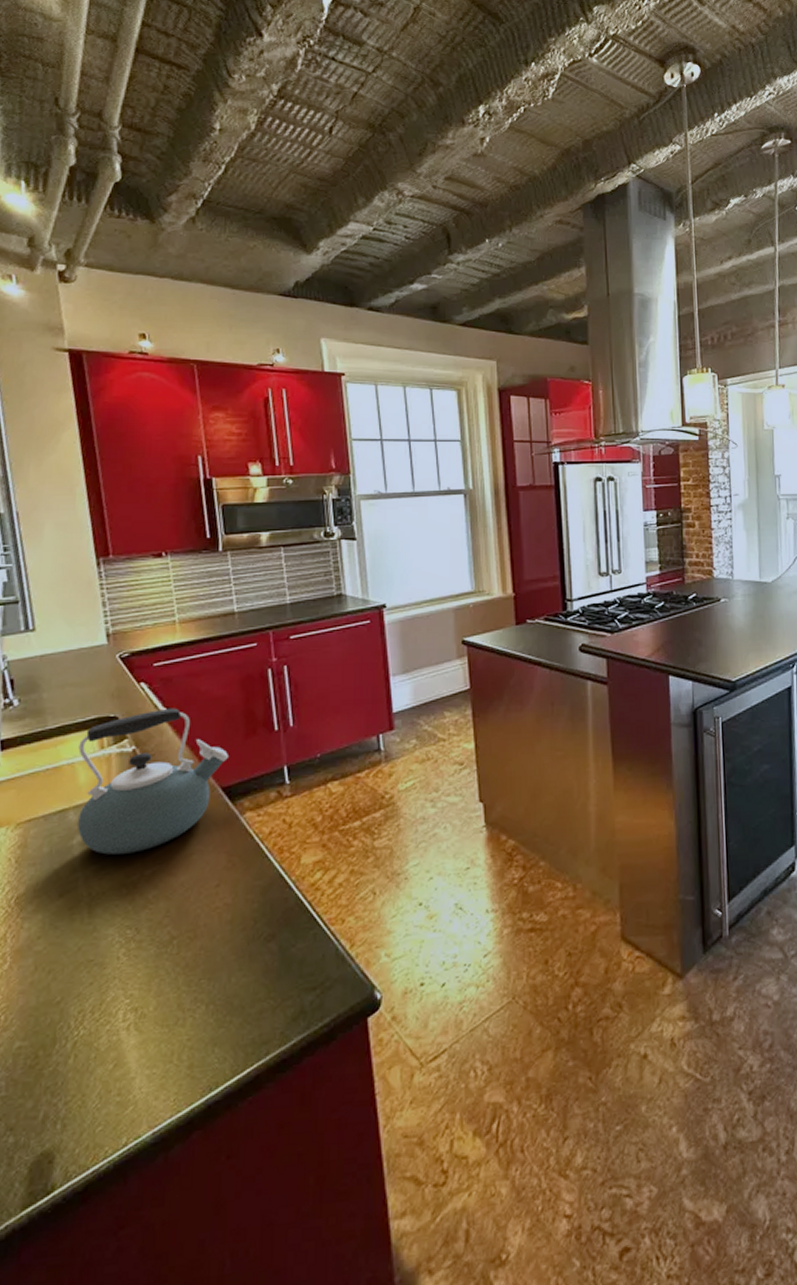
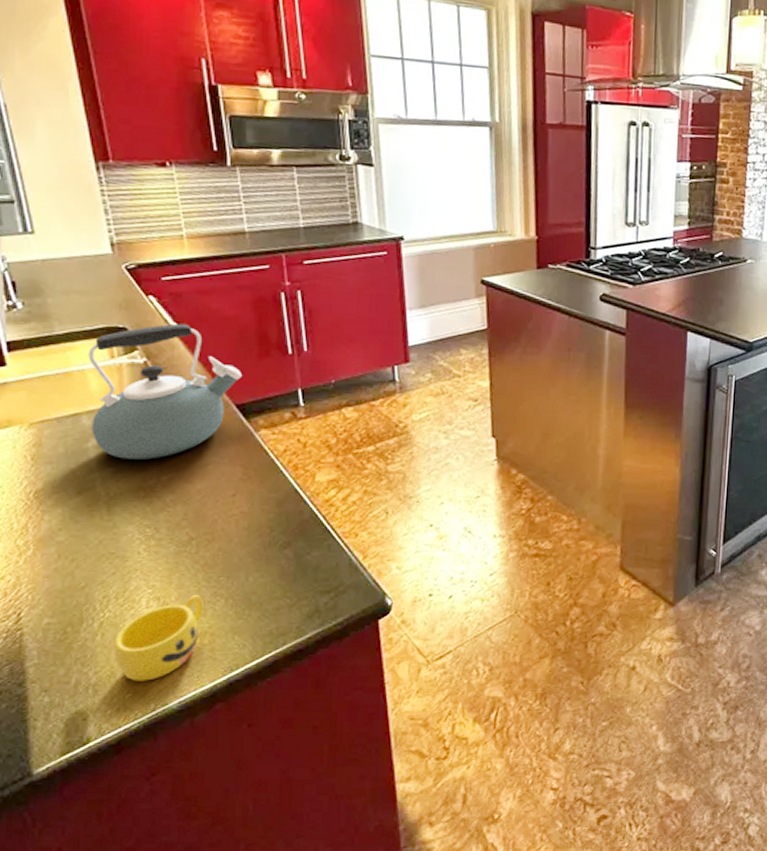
cup: none [86,1001,183,1111] -> present [114,594,204,682]

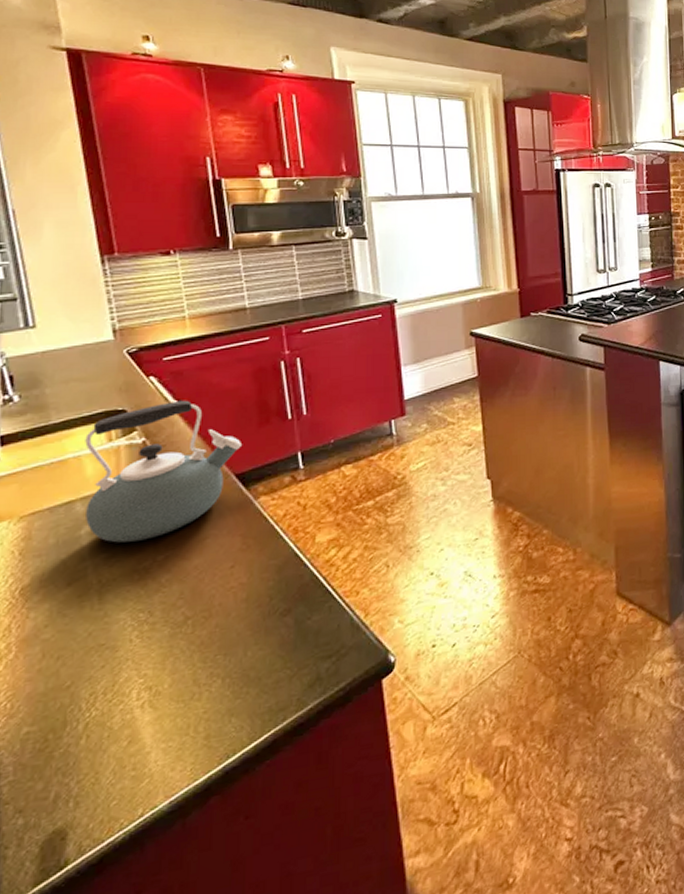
cup: present [114,594,204,682] -> none [99,677,199,786]

